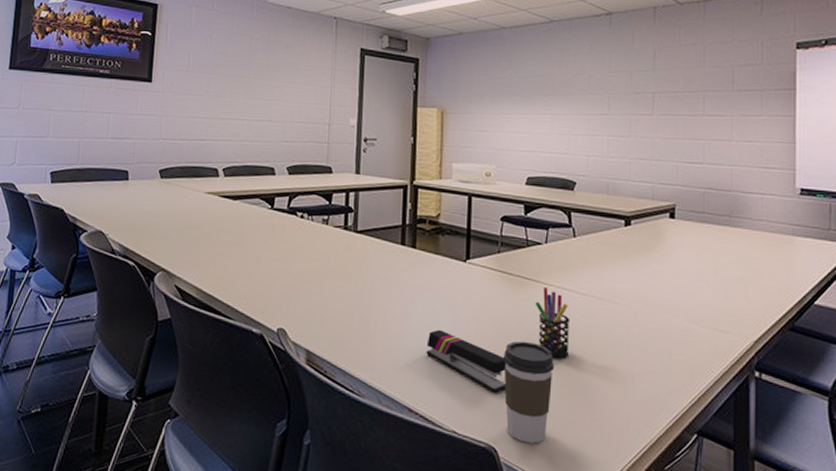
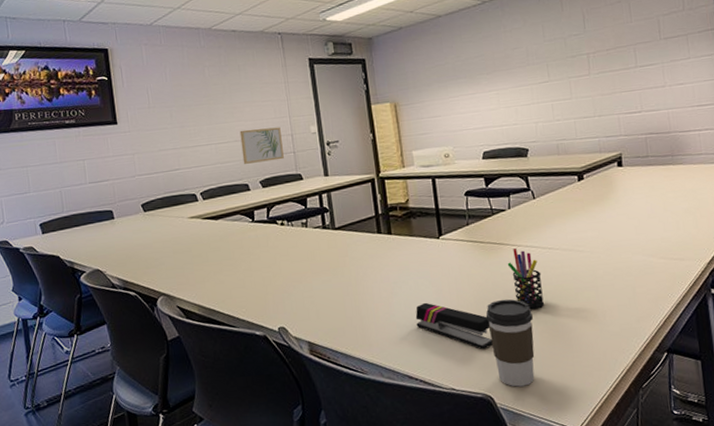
wall art: none [273,110,319,148] -> present [239,127,284,164]

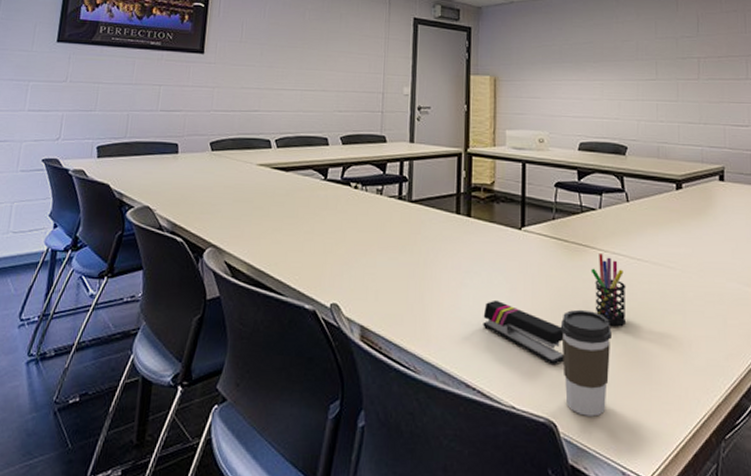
wall art: present [239,127,284,164] -> none [327,80,372,118]

